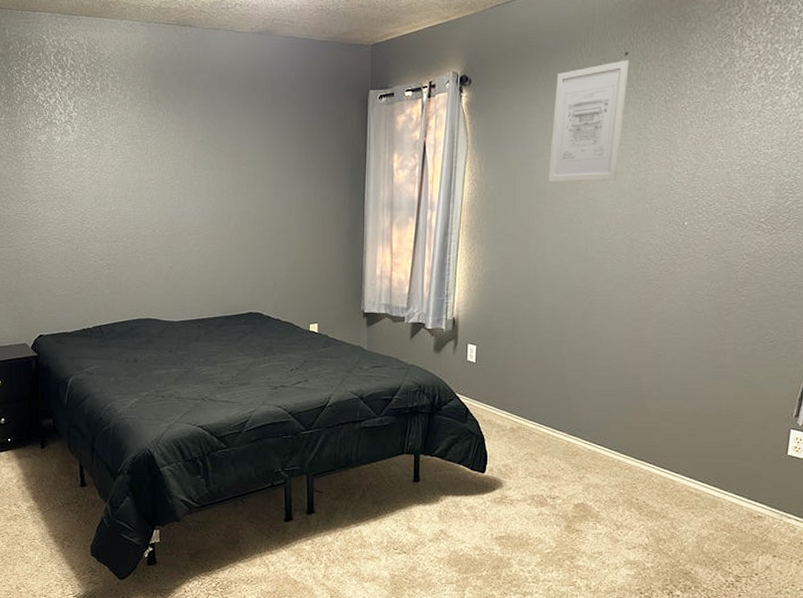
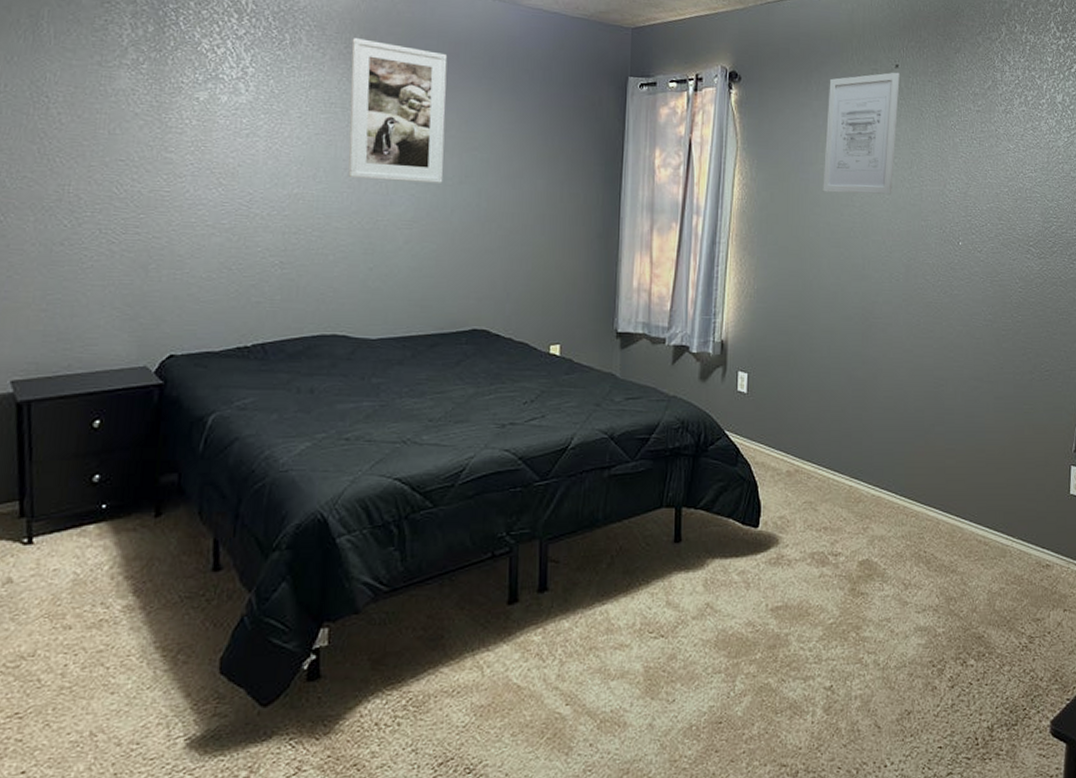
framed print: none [145,79,221,196] -> present [348,38,448,183]

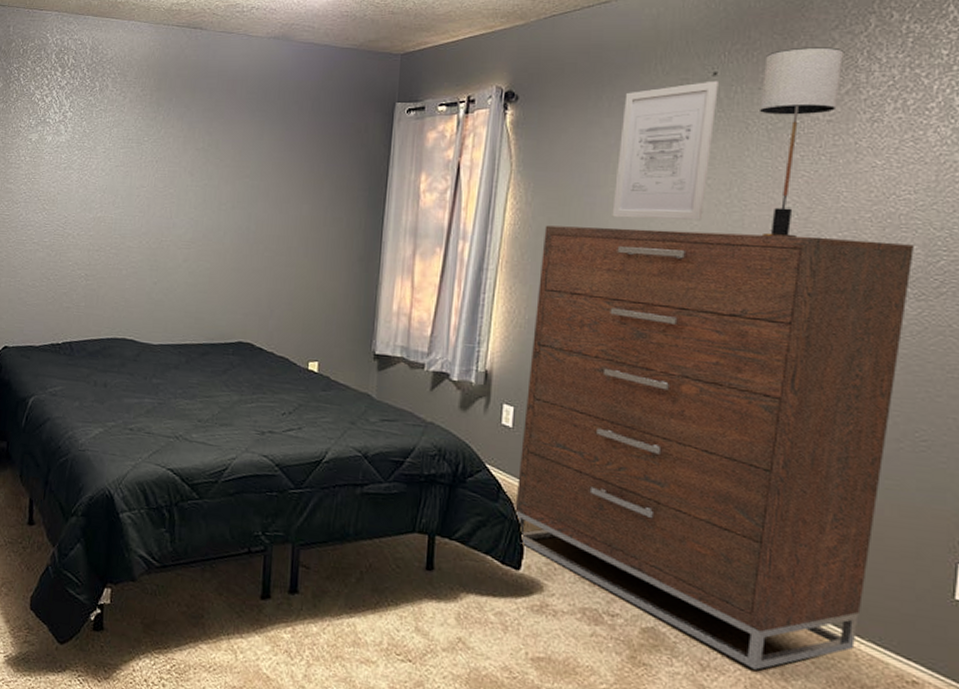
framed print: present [348,38,448,183] -> none [140,82,226,208]
dresser: none [752,200,1036,580] -> present [514,225,913,670]
table lamp: none [930,48,985,209] -> present [760,47,843,238]

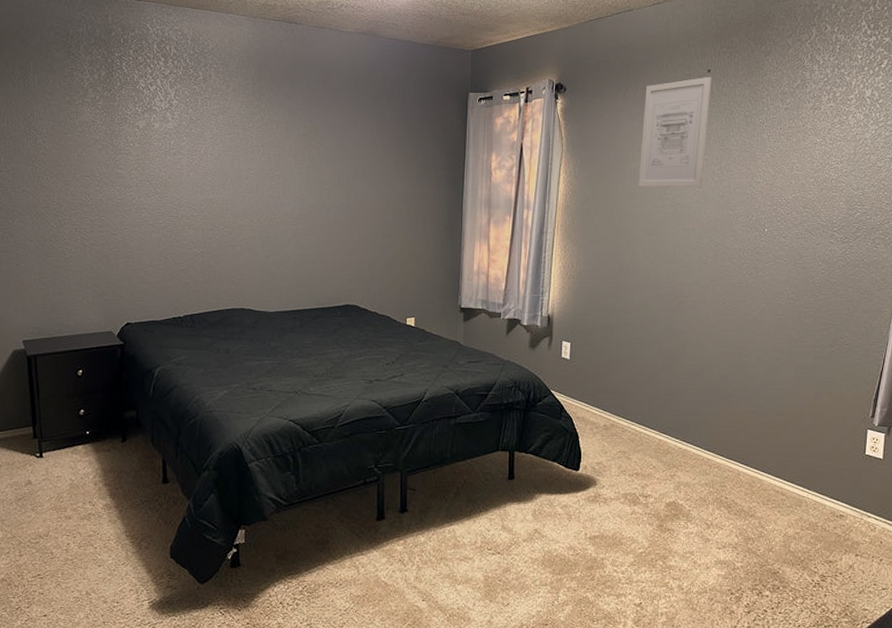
dresser: present [514,225,913,670] -> none [573,195,840,522]
table lamp: present [760,47,843,238] -> none [740,51,795,199]

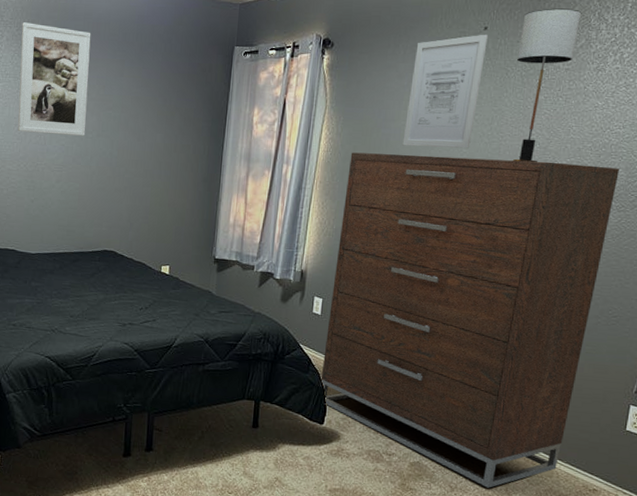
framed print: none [248,72,322,187] -> present [17,22,91,136]
dresser: none [573,195,840,522] -> present [320,152,619,488]
table lamp: none [740,51,795,199] -> present [513,8,581,163]

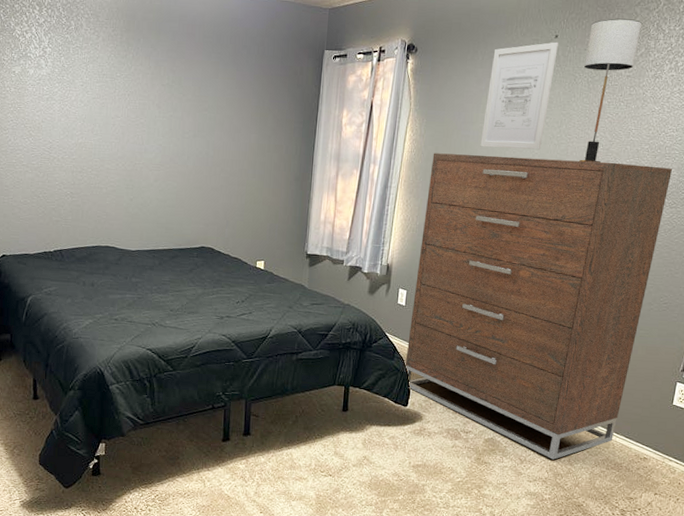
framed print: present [17,22,91,136] -> none [115,23,186,136]

